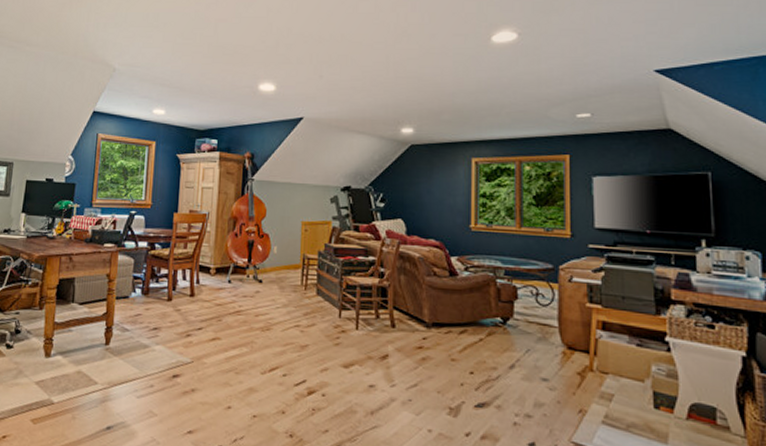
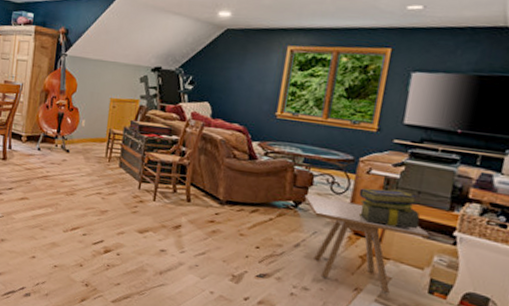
side table: none [511,309,642,412] -> present [304,195,429,293]
stack of books: none [565,296,630,338] -> present [358,188,420,229]

